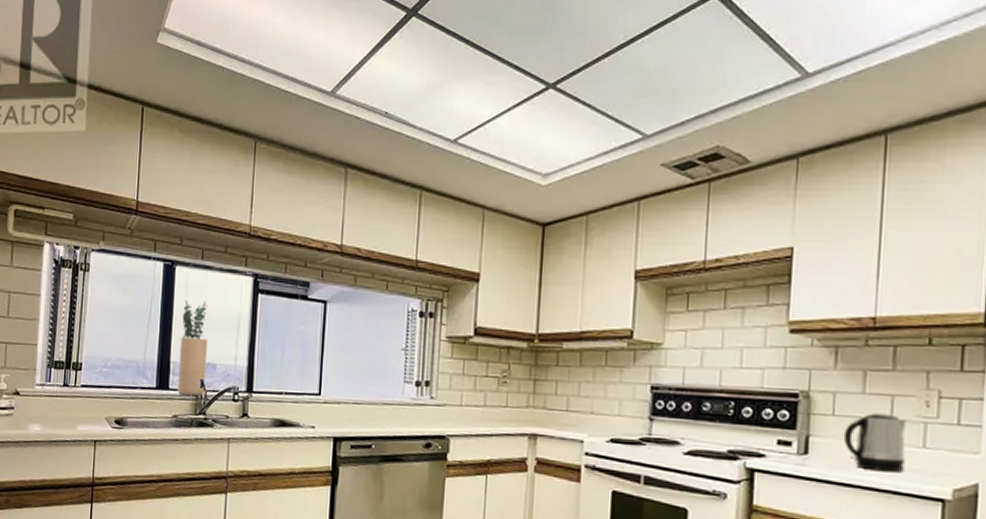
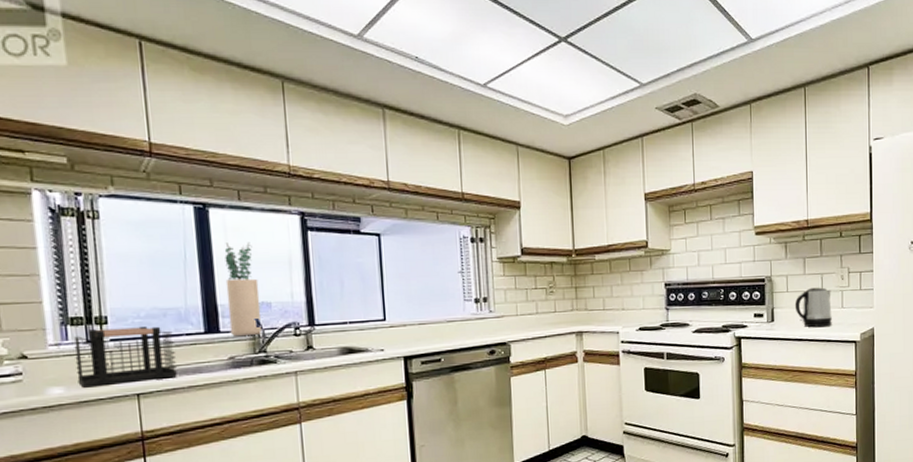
dish rack: none [52,374,130,430] -> present [74,325,177,388]

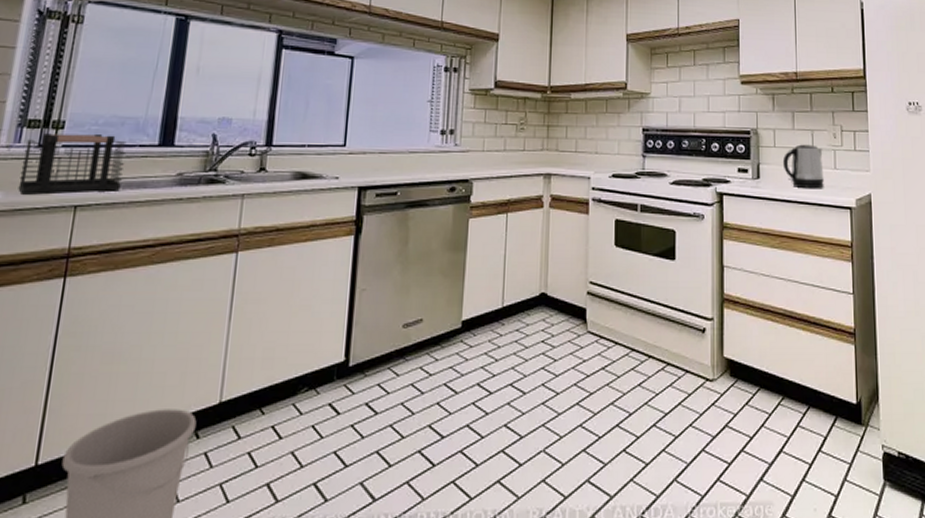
vase: present [224,242,262,337] -> none [184,55,225,153]

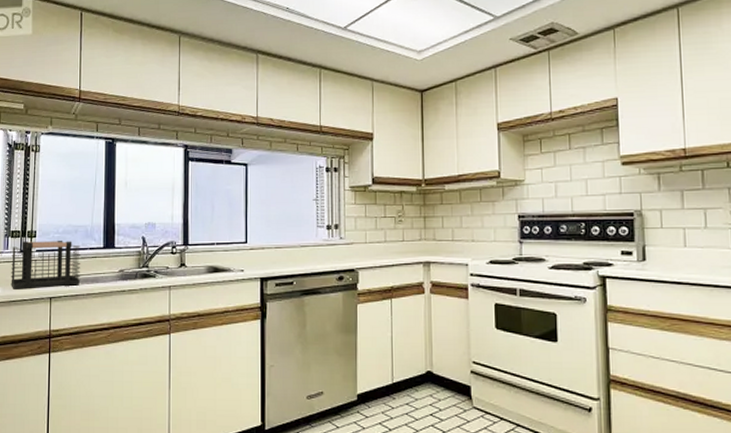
kettle: present [782,144,824,189] -> none [671,224,720,270]

